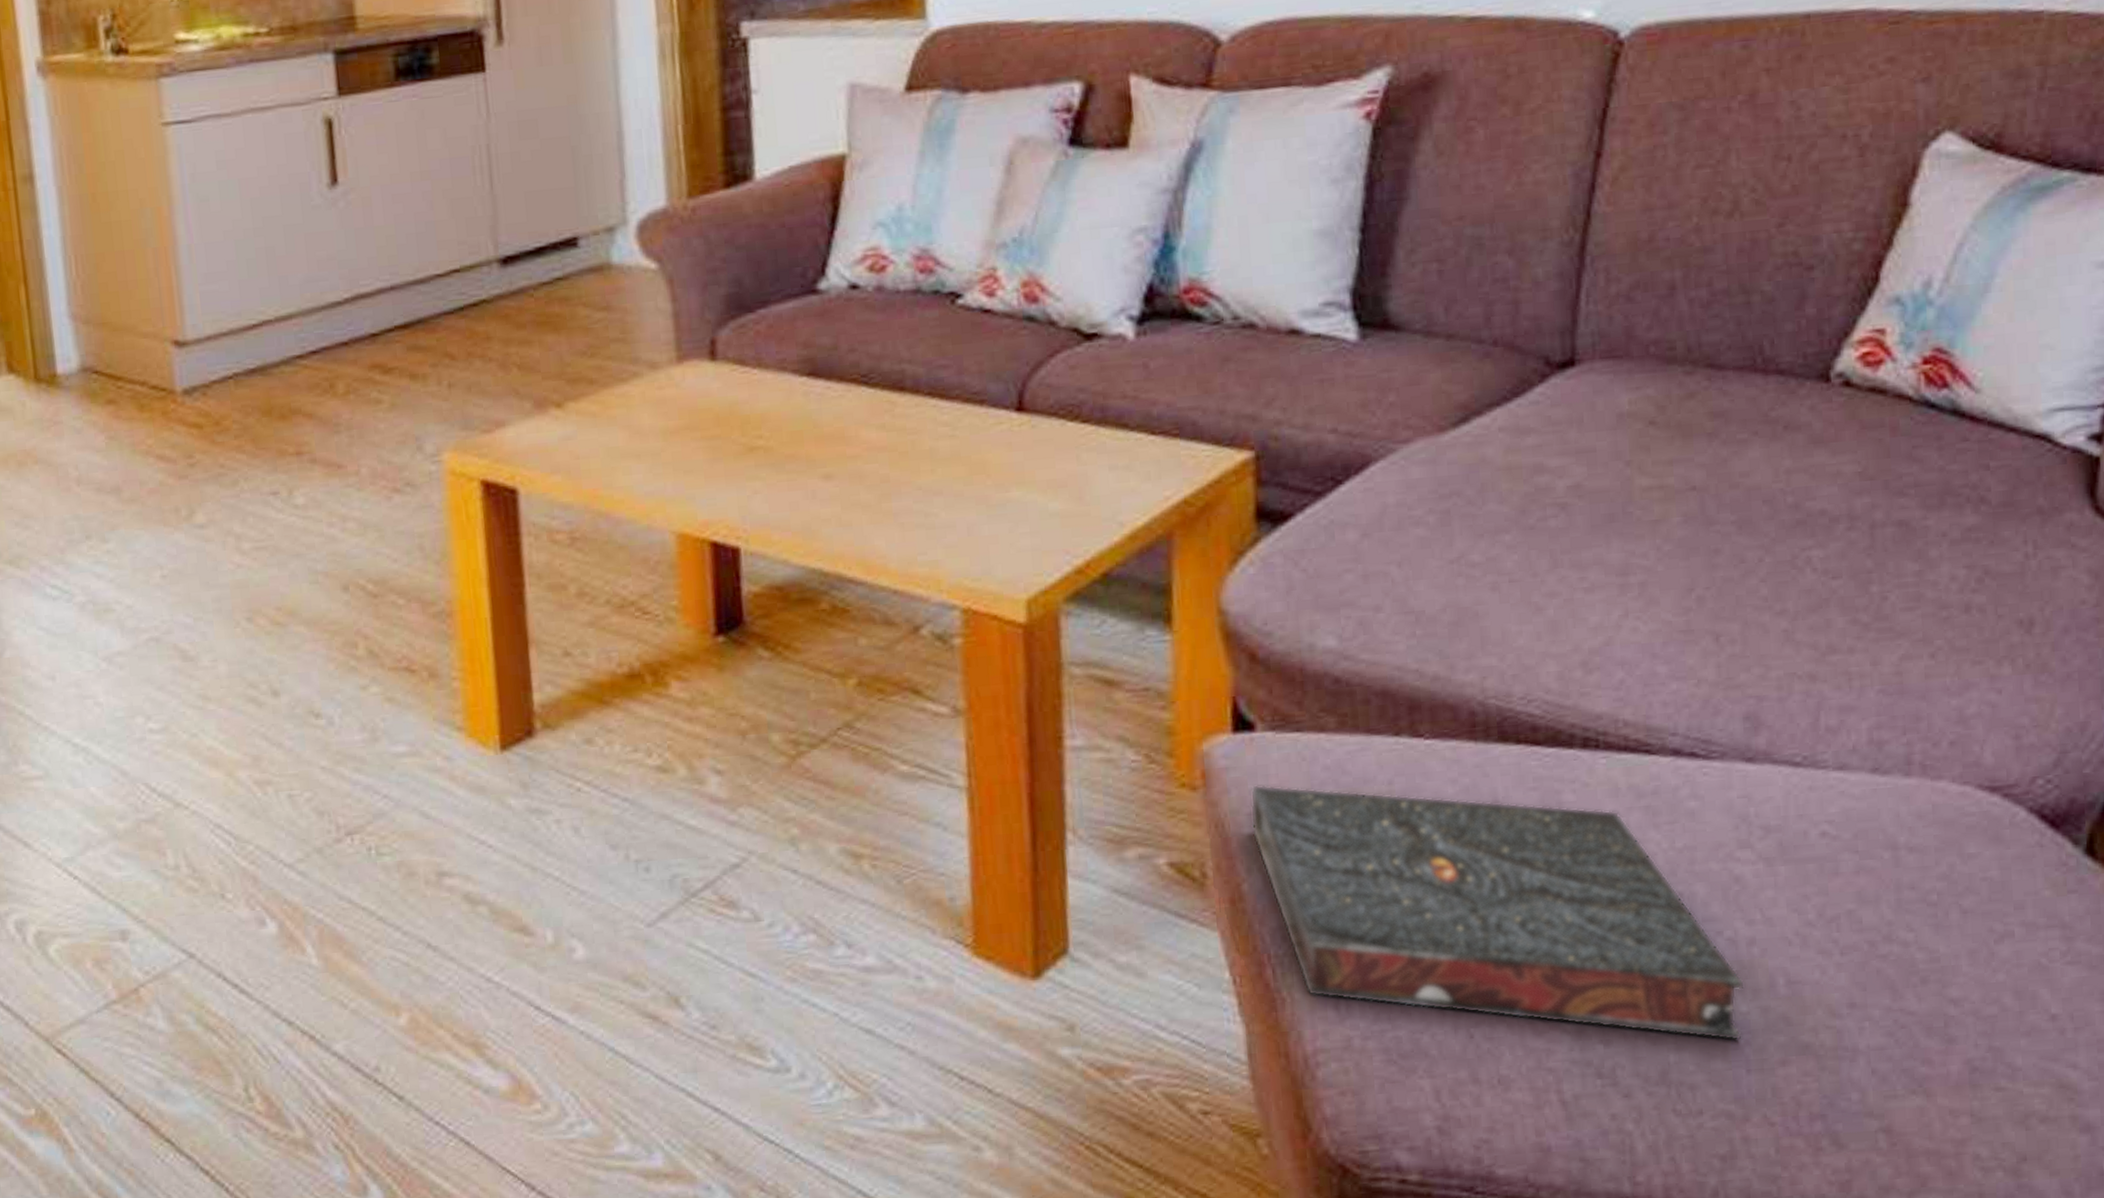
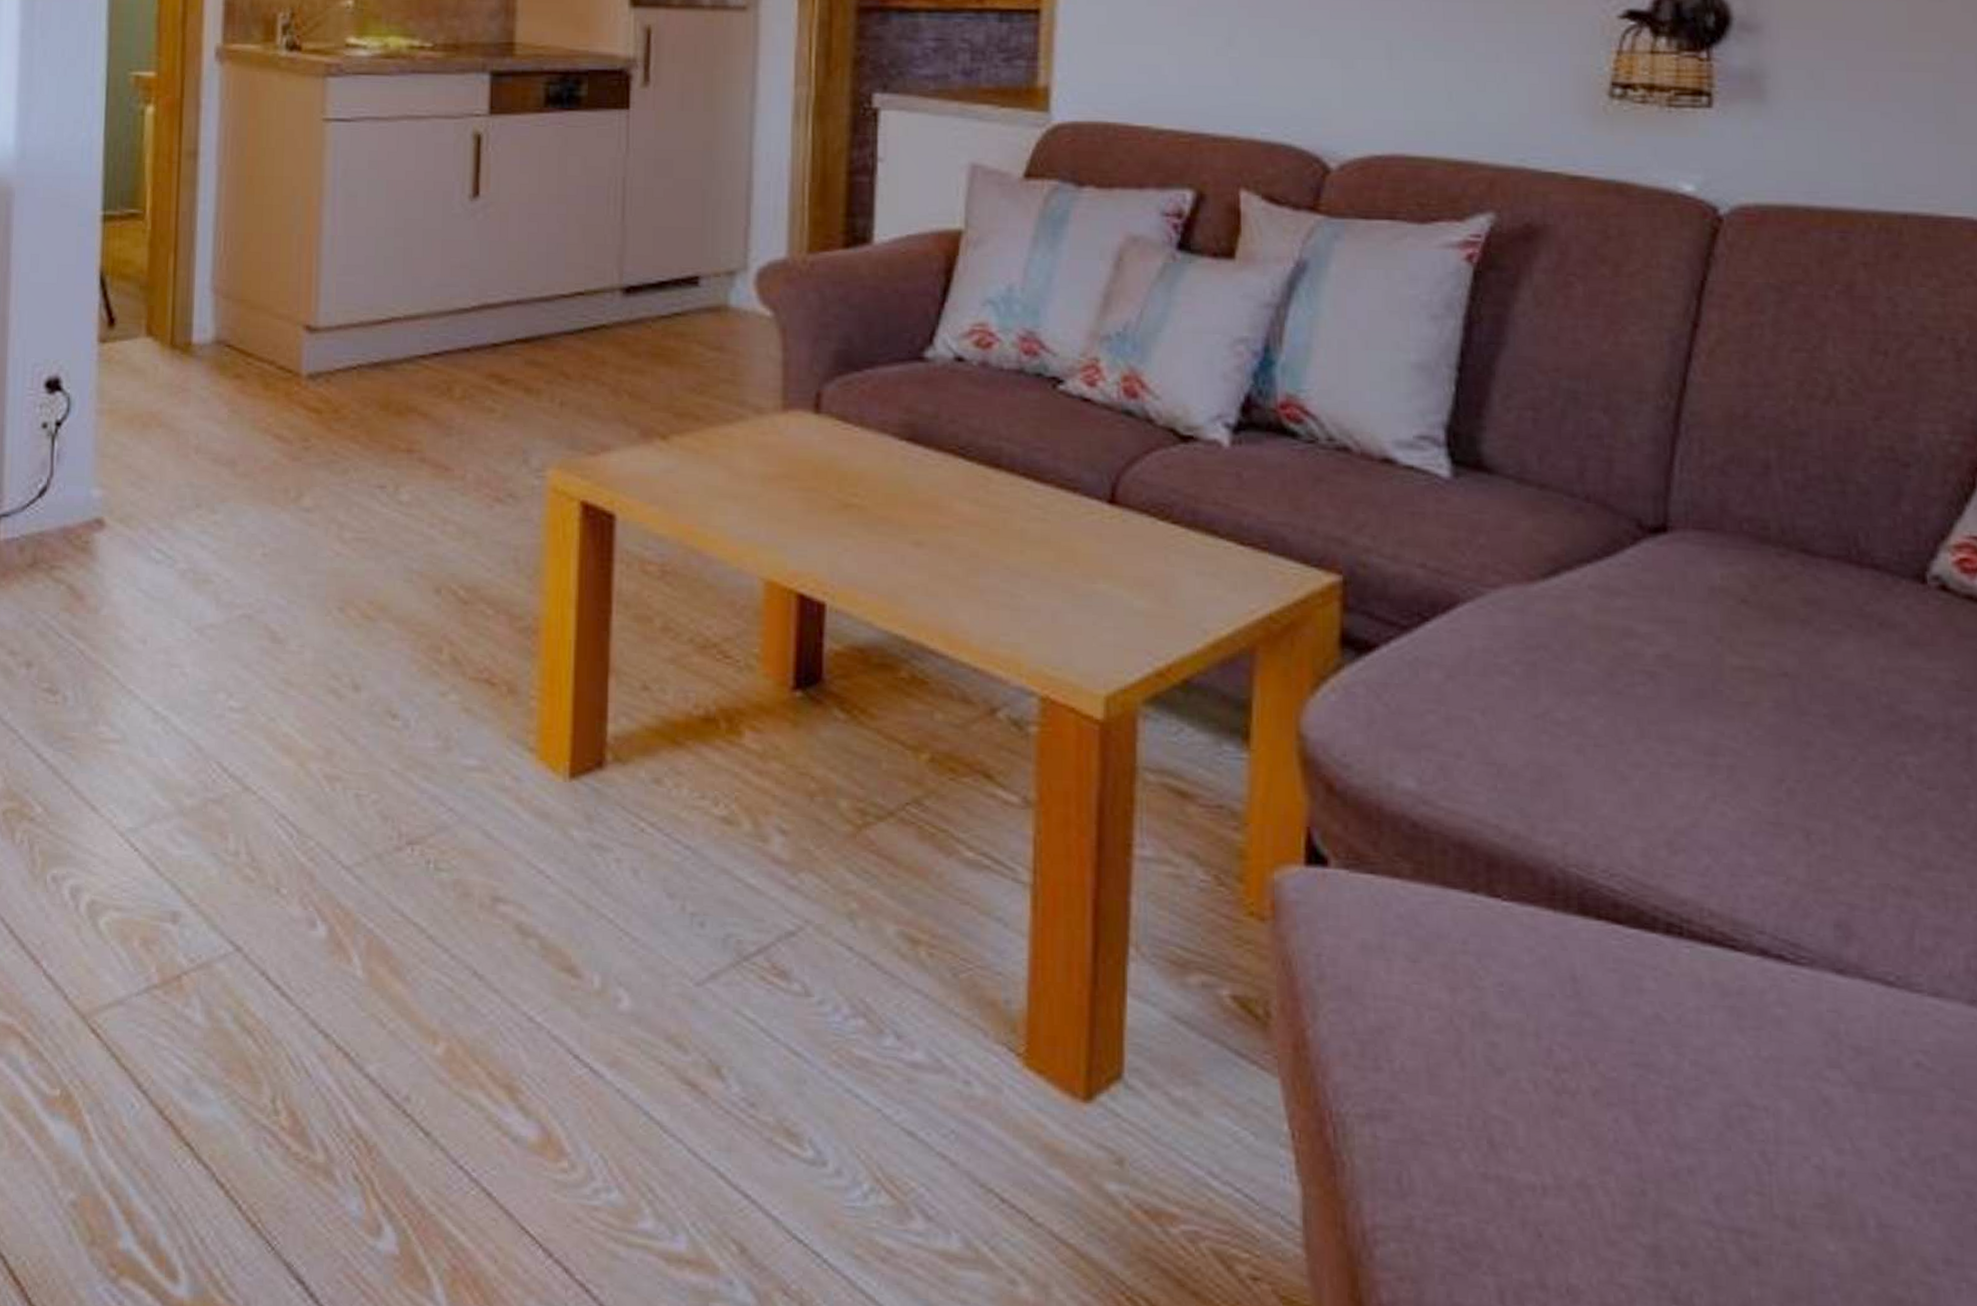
book: present [1250,785,1744,1042] -> none [1318,924,1832,1284]

